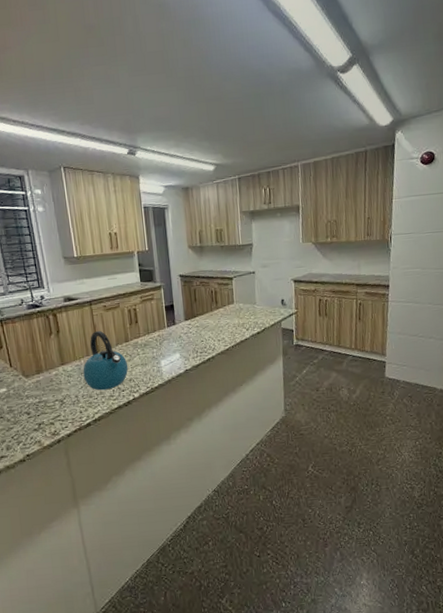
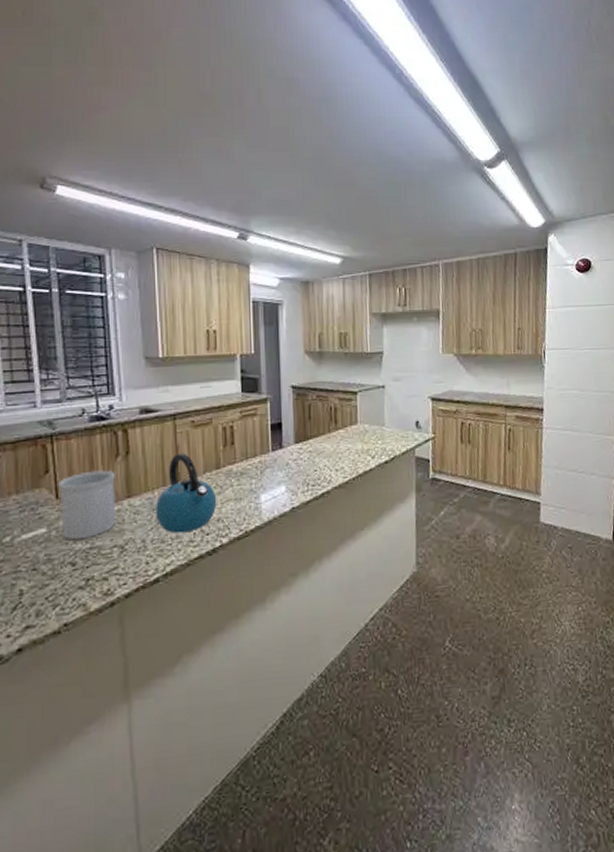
utensil holder: none [10,344,55,396] -> present [58,469,117,540]

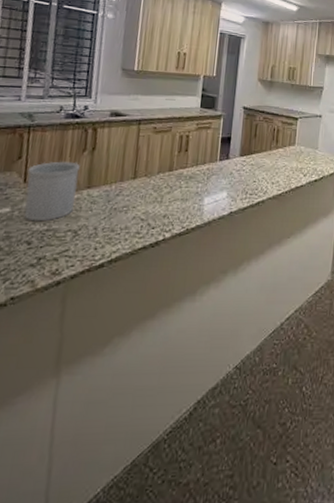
kettle: present [156,452,217,534] -> none [110,153,166,225]

